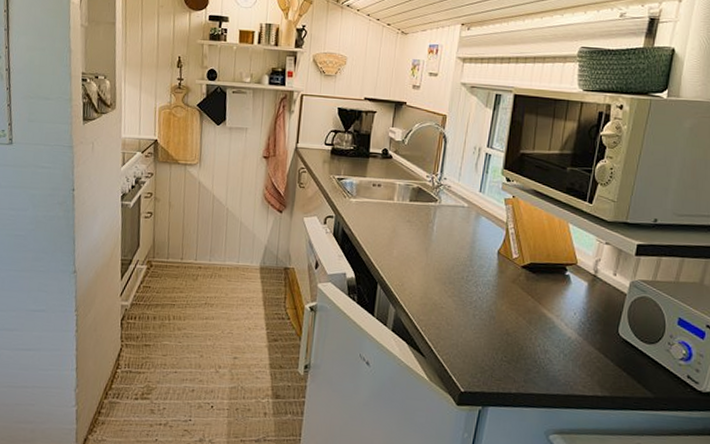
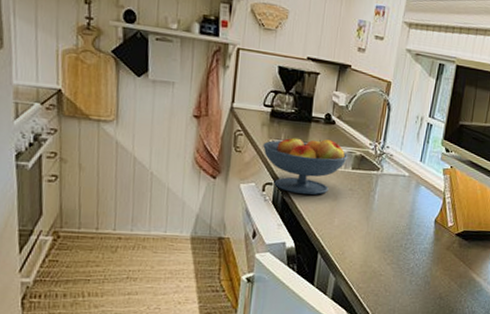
fruit bowl: none [324,171,406,227] -> present [263,135,349,195]

